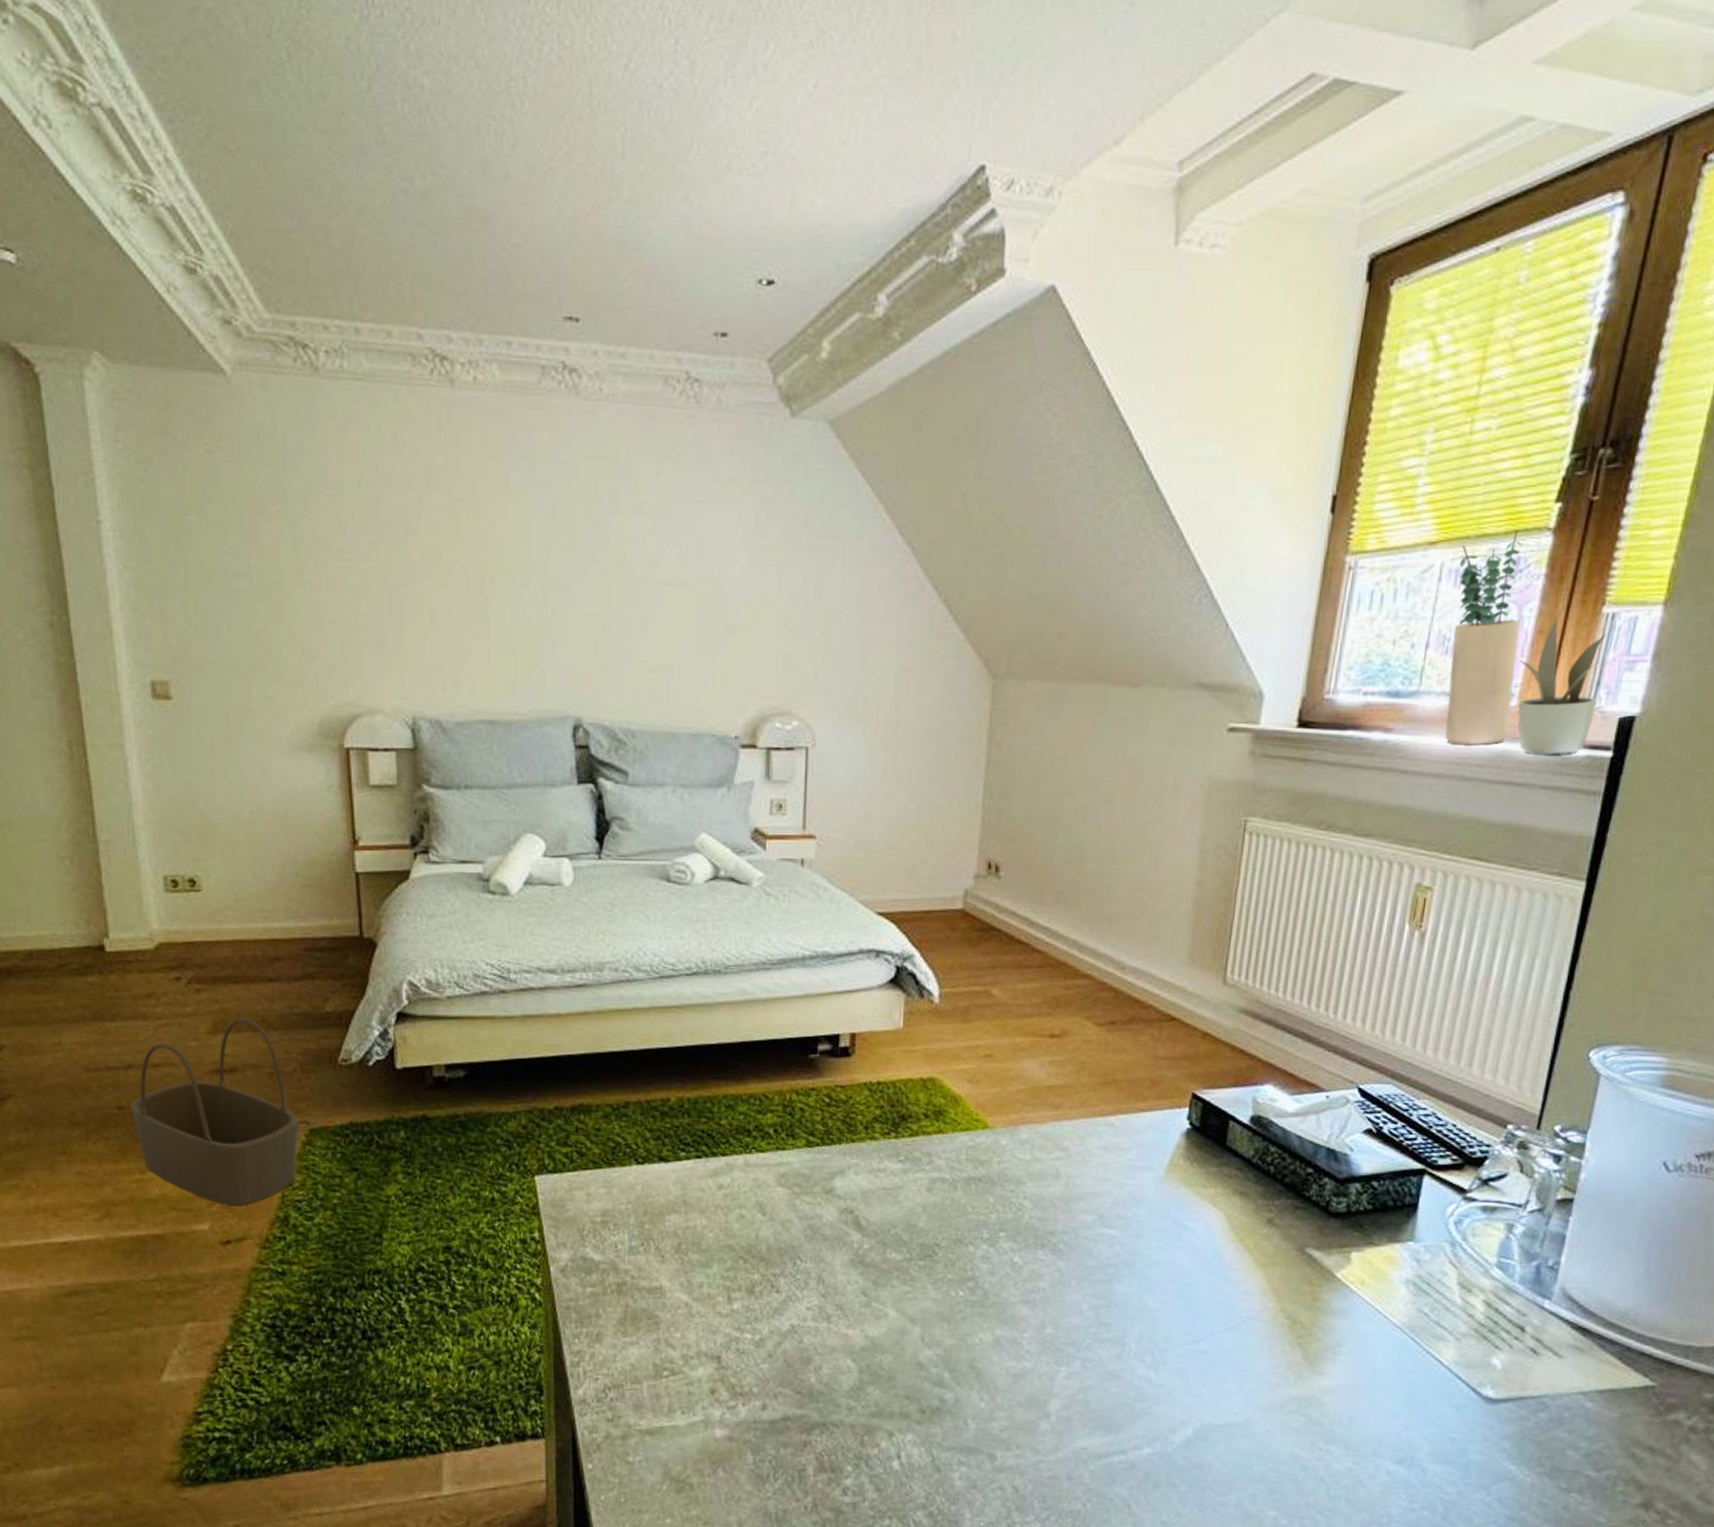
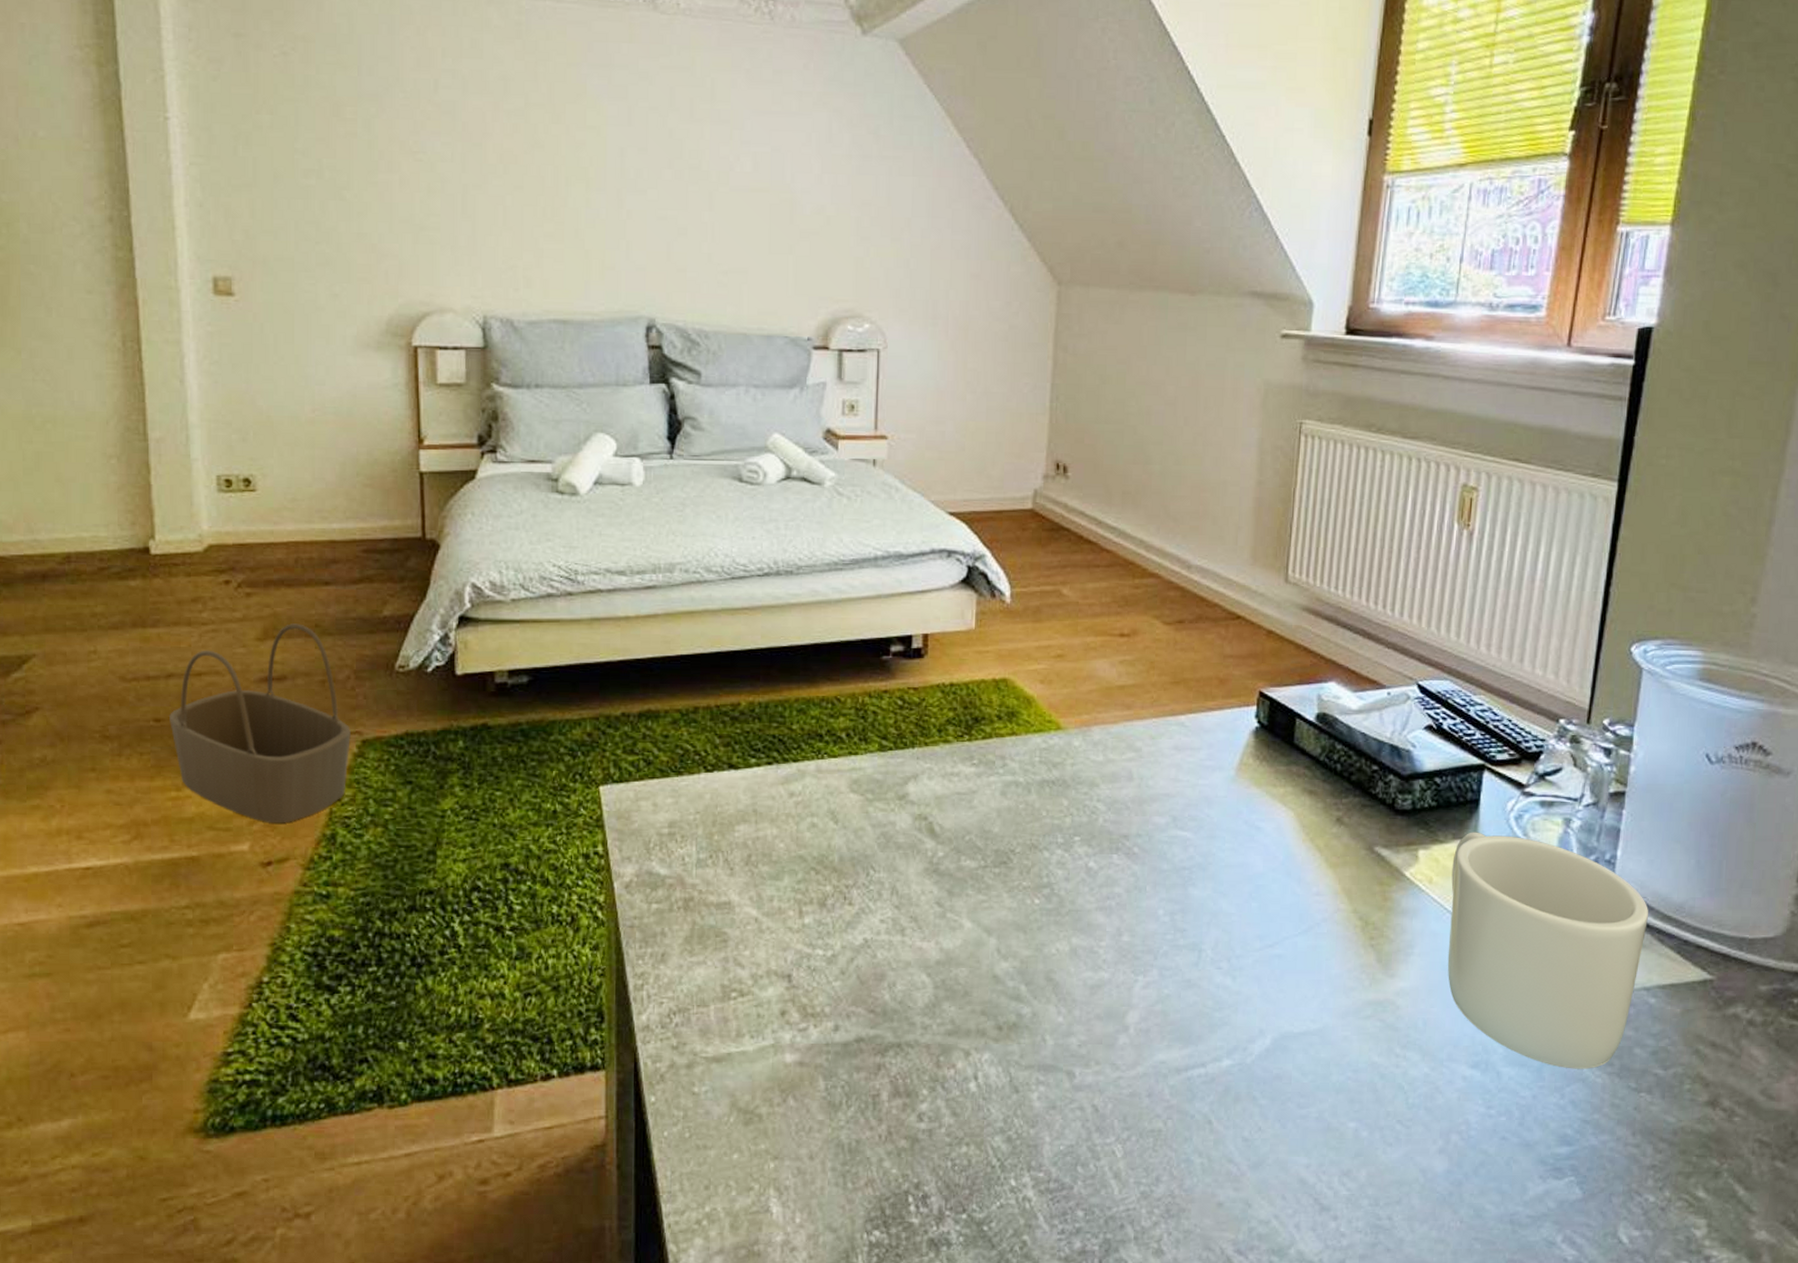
mug: none [1376,1235,1591,1469] -> present [1447,832,1648,1069]
vase: present [1445,530,1523,745] -> none [1482,154,1545,353]
potted plant: present [1516,614,1607,755] -> none [1543,232,1622,363]

